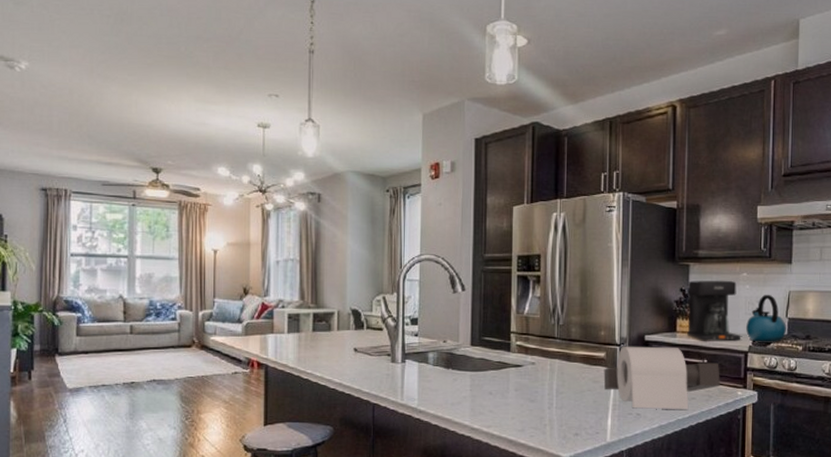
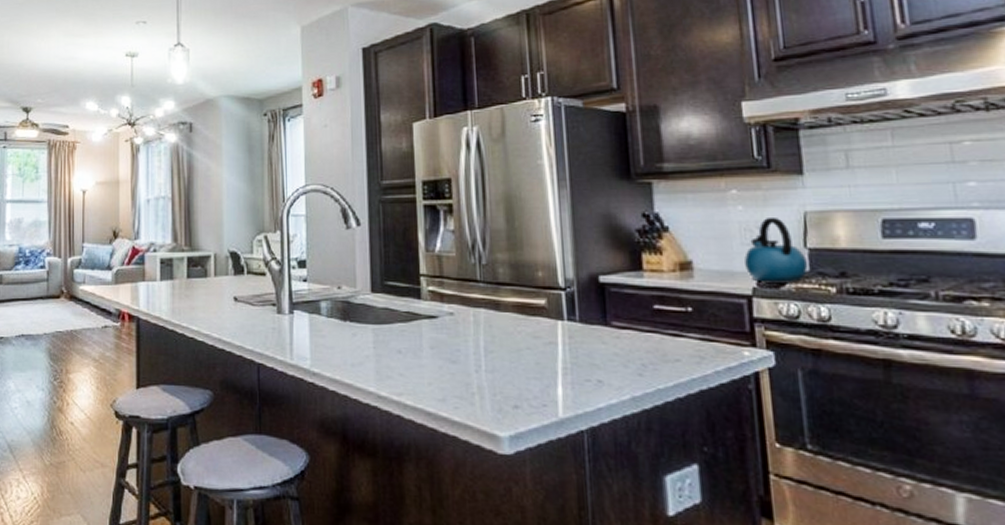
paper towel holder: present [603,346,720,409] -> none [546,290,715,375]
coffee maker: present [687,280,741,342] -> none [653,200,740,282]

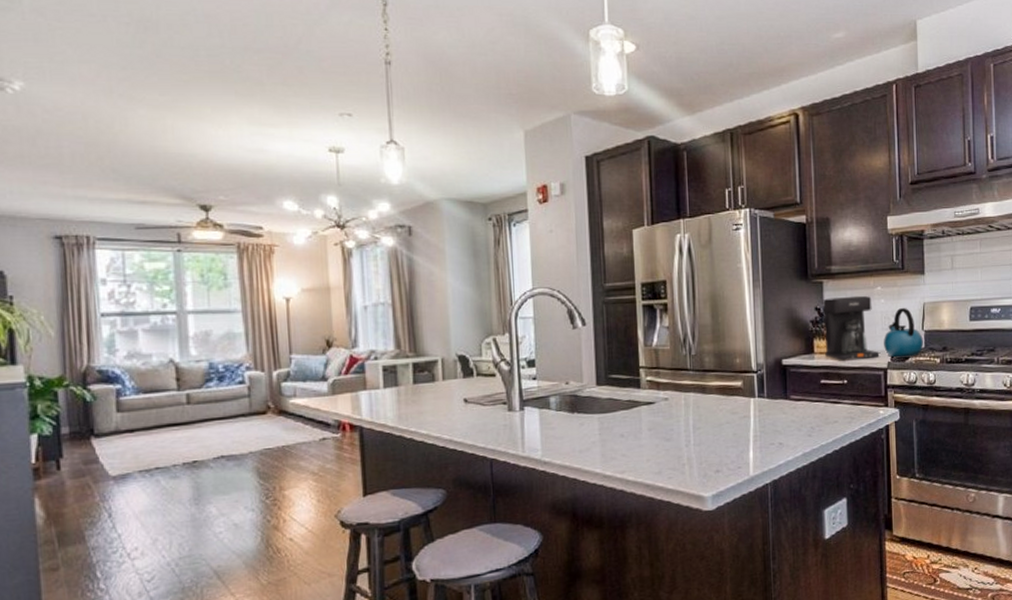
coffee maker: none [653,200,740,282] -> present [823,295,880,361]

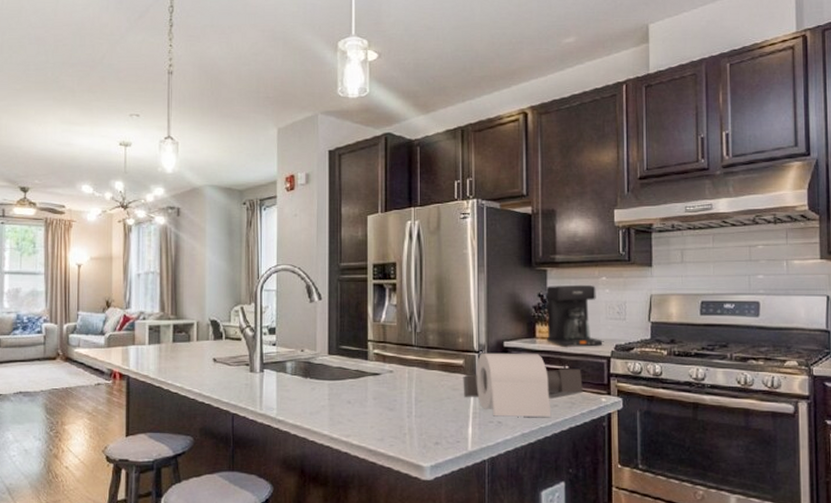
paper towel holder: none [742,370,862,438] -> present [463,353,583,417]
kettle: present [884,308,923,358] -> none [608,299,649,347]

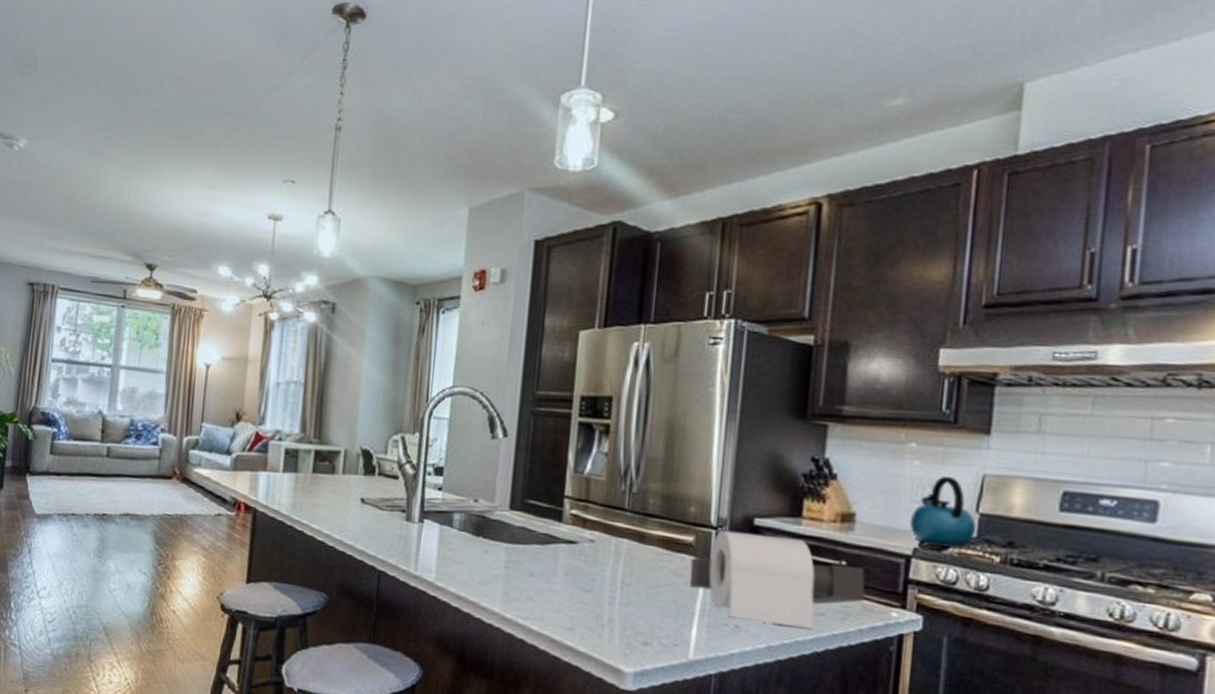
coffee maker: present [546,284,603,347] -> none [818,447,902,540]
kettle: none [608,299,649,347] -> present [910,476,976,548]

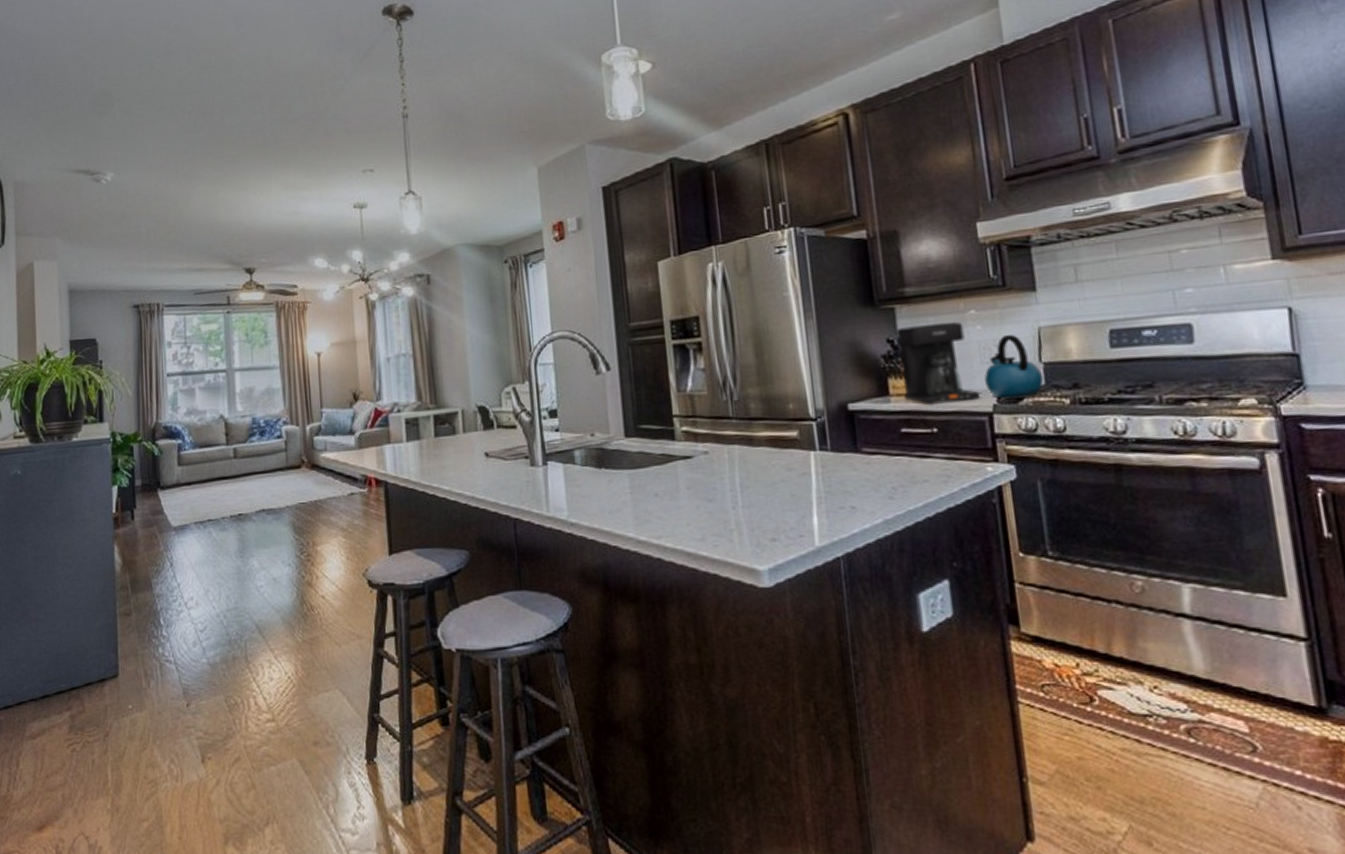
paper towel holder: present [689,529,865,629] -> none [799,416,960,501]
coffee maker: none [818,447,902,540] -> present [896,321,981,405]

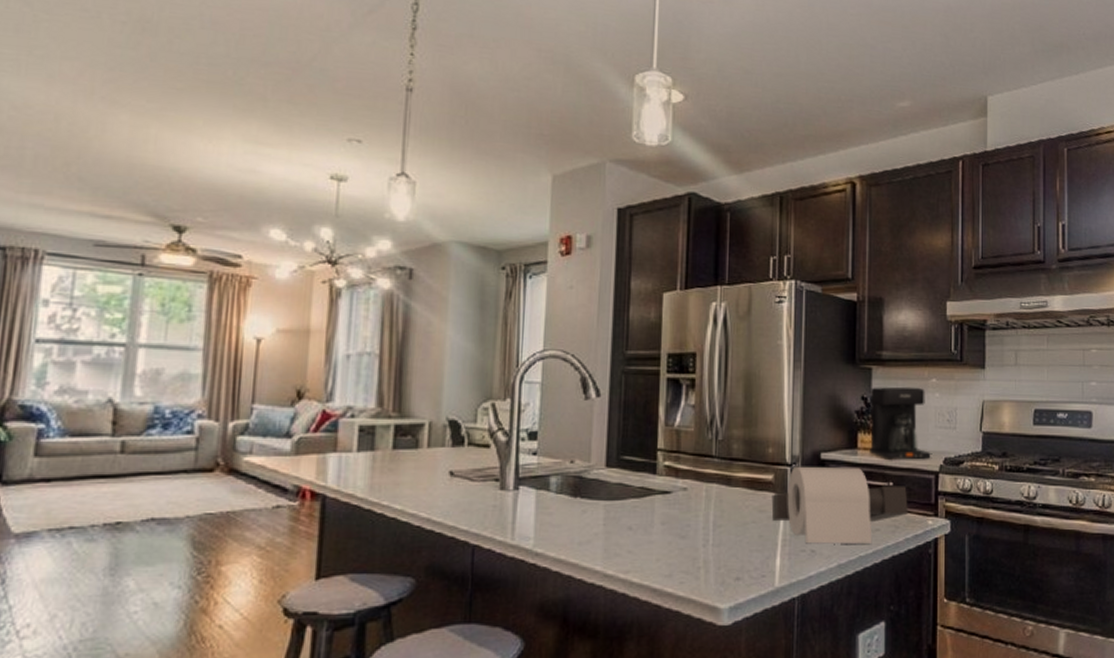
paper towel holder: none [799,416,960,501] -> present [771,466,908,544]
kettle: present [984,335,1043,399] -> none [936,405,980,461]

